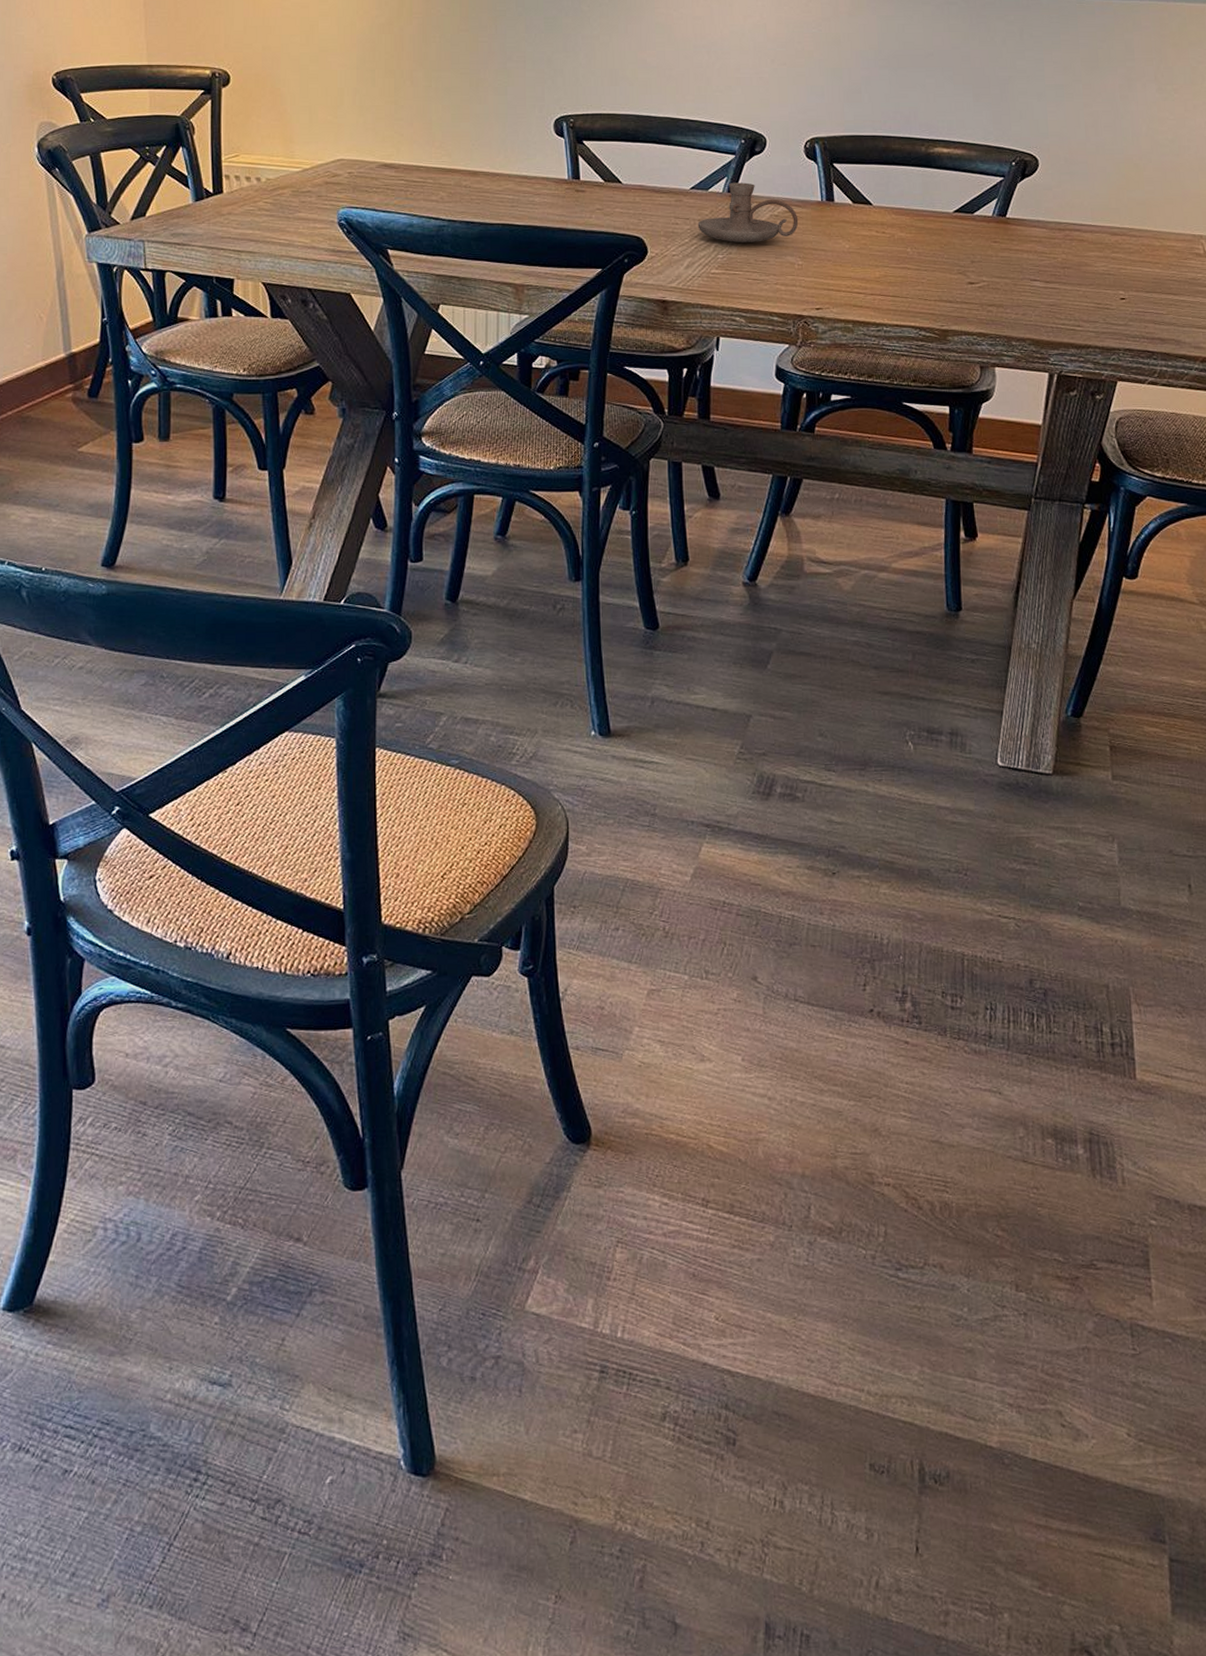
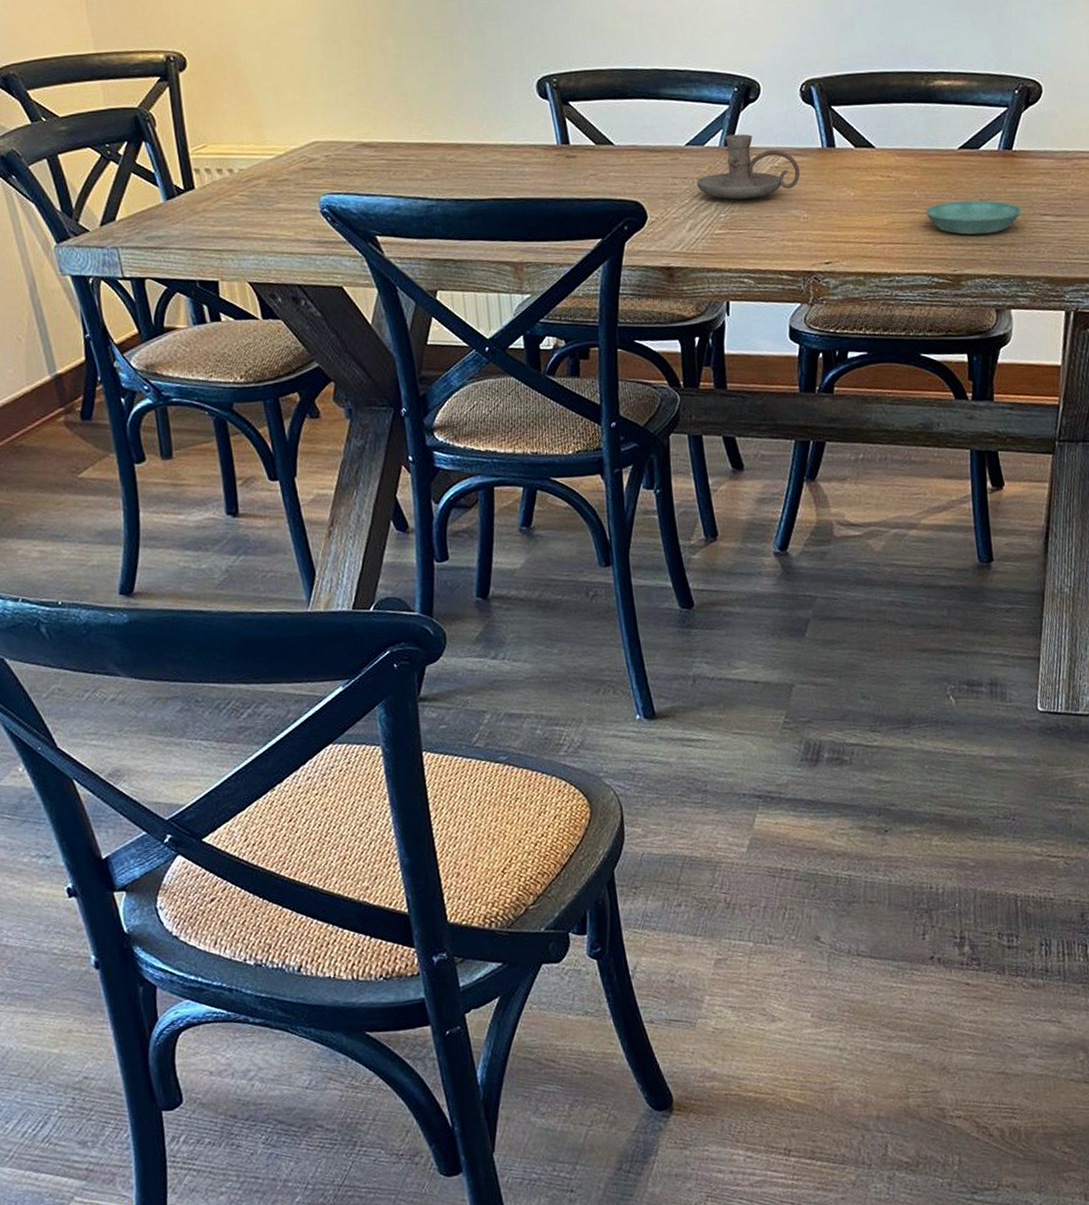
saucer: none [917,261,1012,294] -> present [925,200,1022,236]

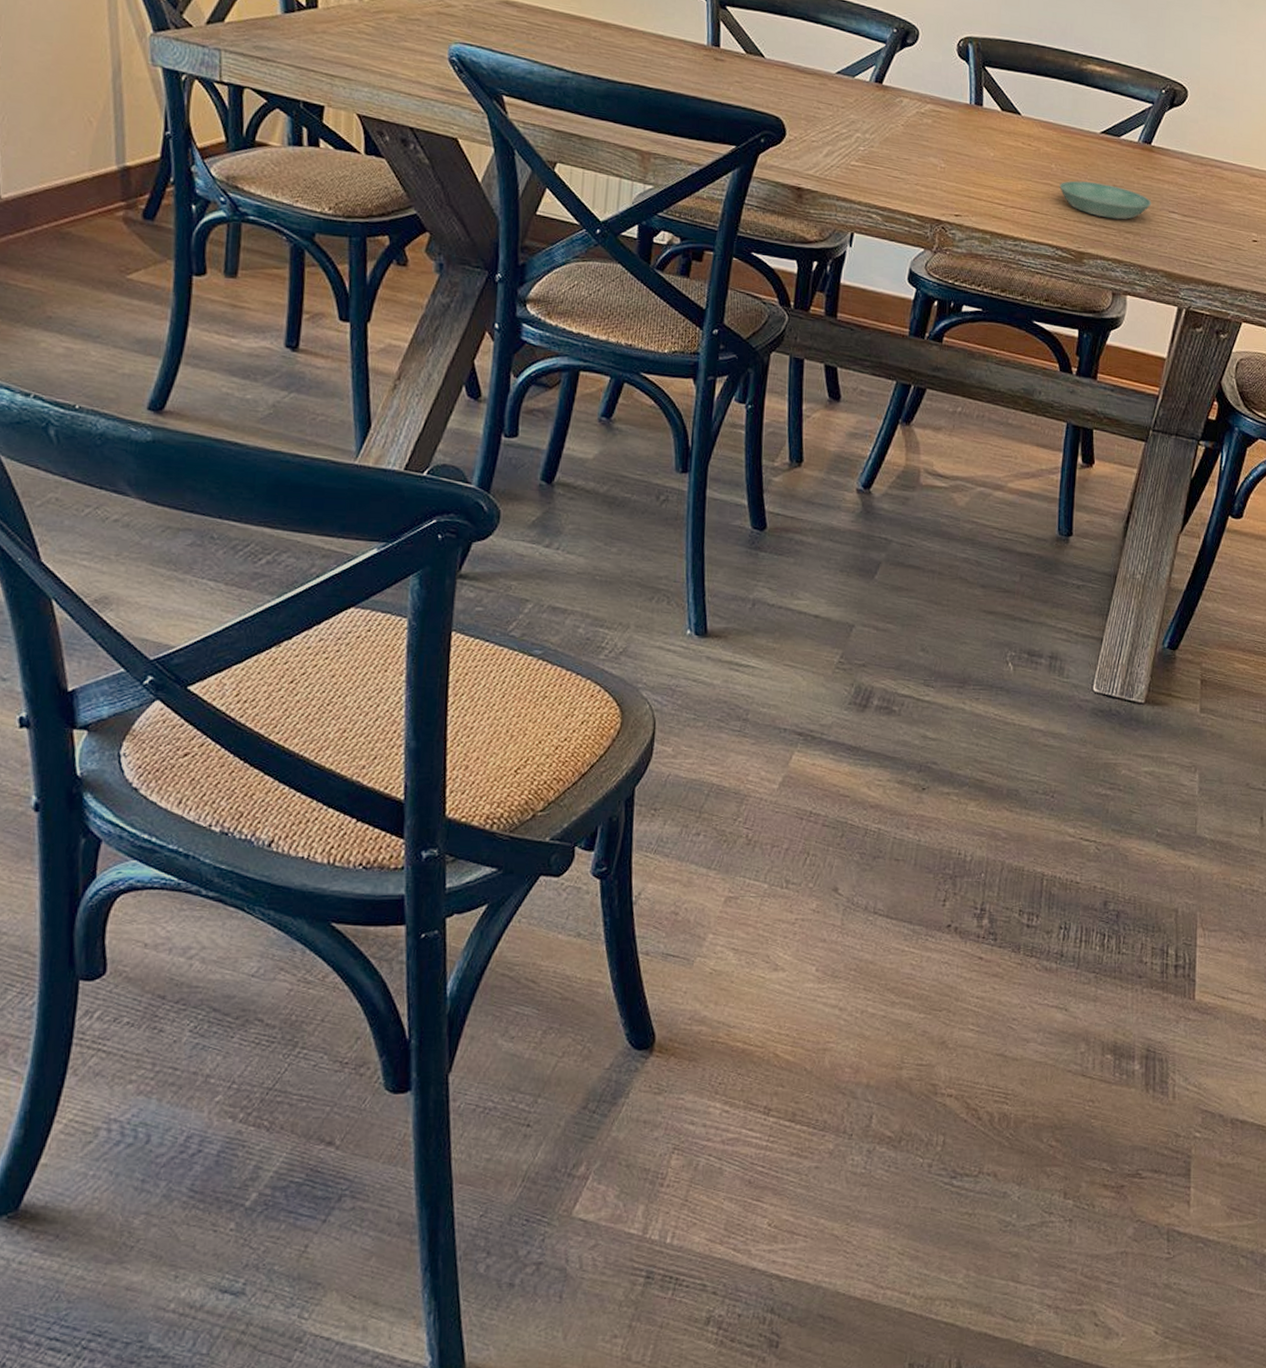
candle holder: present [696,134,801,200] -> none [840,72,945,139]

